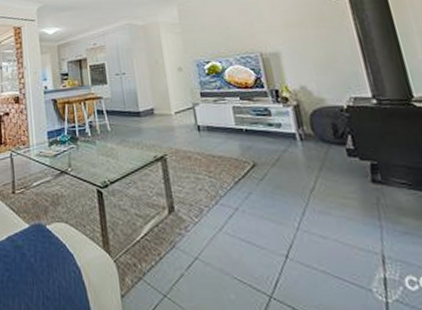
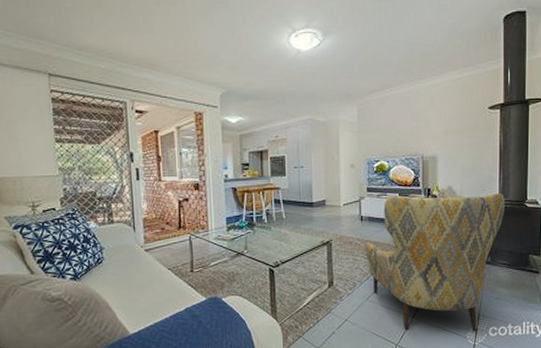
armchair: none [207,91,386,281] -> present [365,193,506,331]

